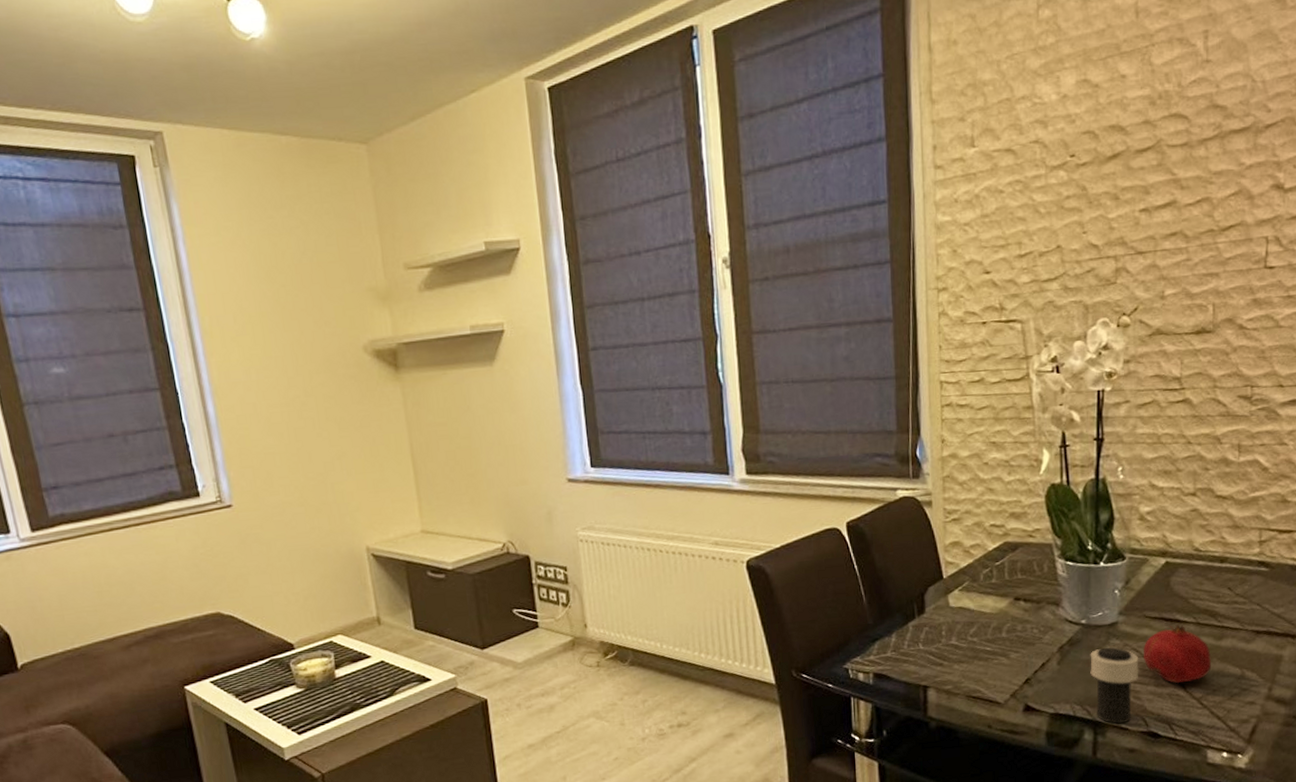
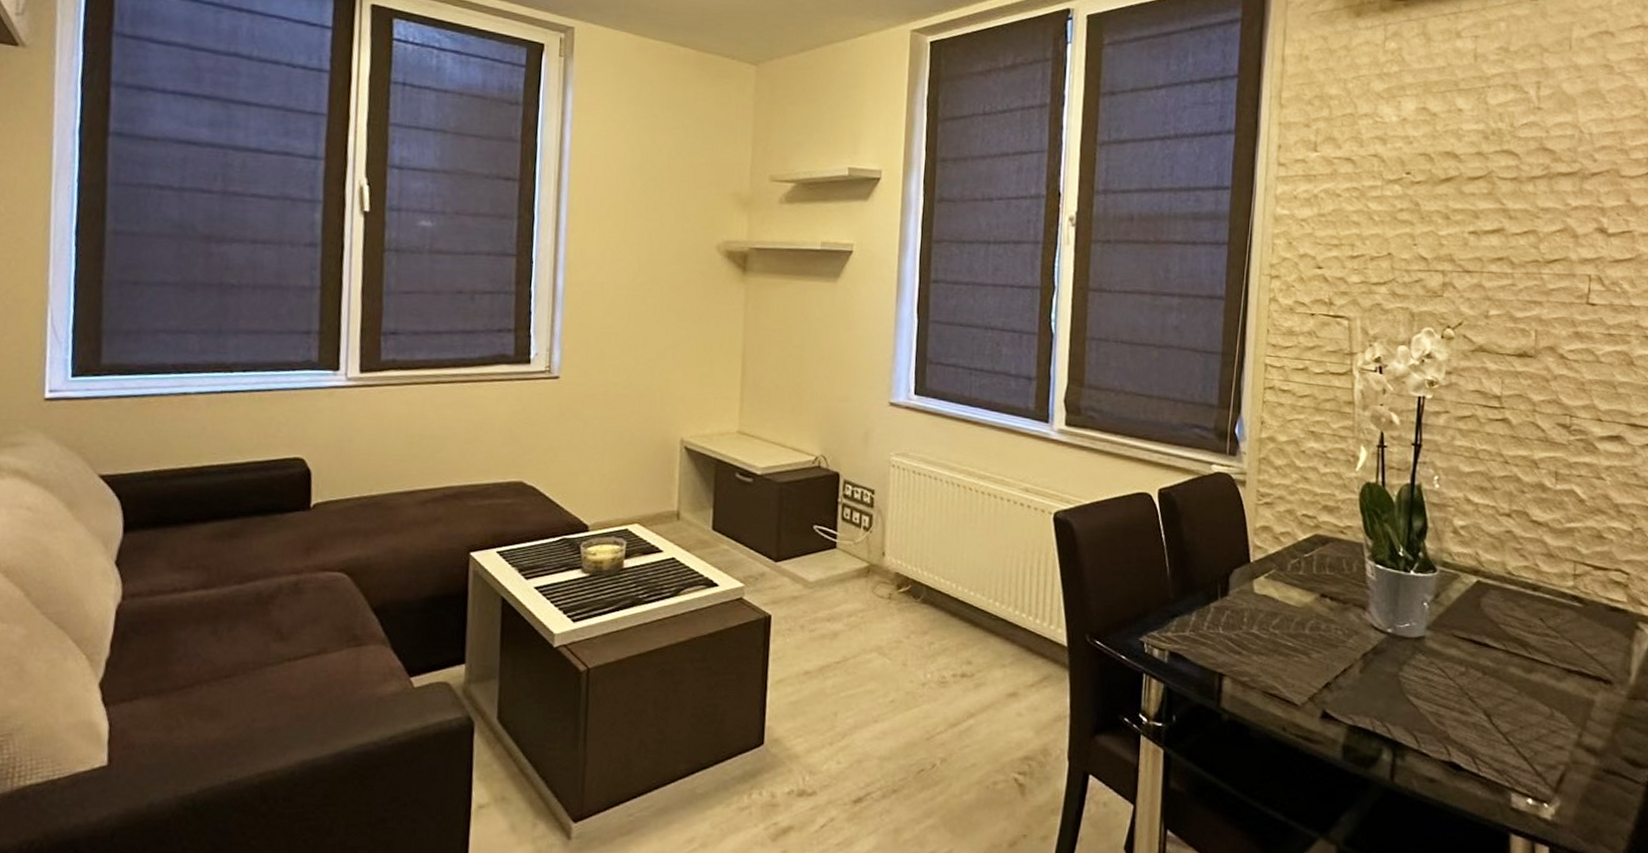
cup: present [1090,647,1139,724] -> none [1393,663,1445,748]
fruit: present [1142,624,1212,684] -> none [1449,648,1520,714]

